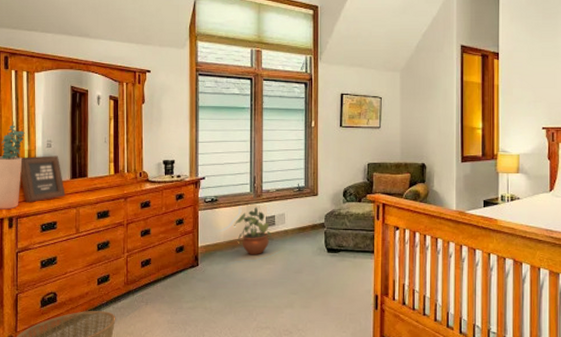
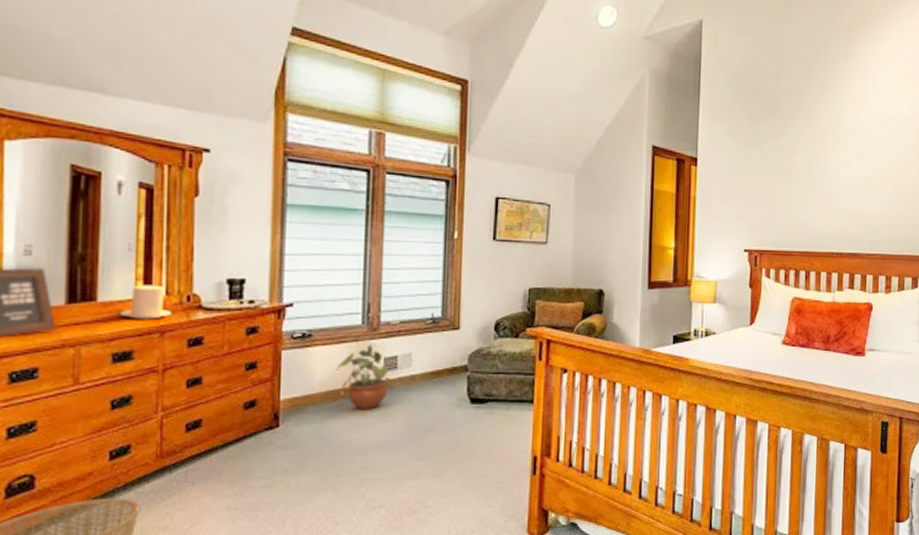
candle: none [100,165,131,189] -> present [118,284,172,320]

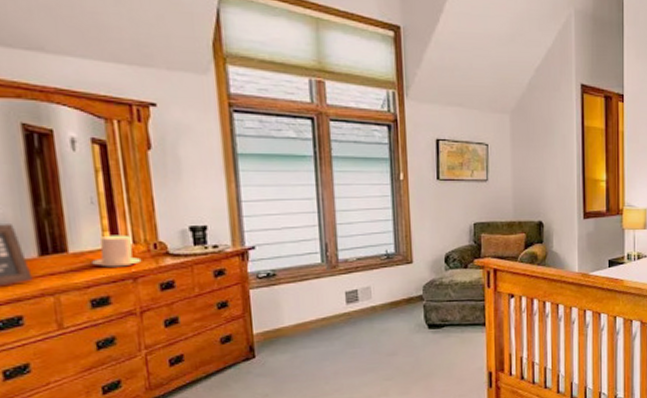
potted plant: present [336,344,392,410] -> none [301,280,354,340]

